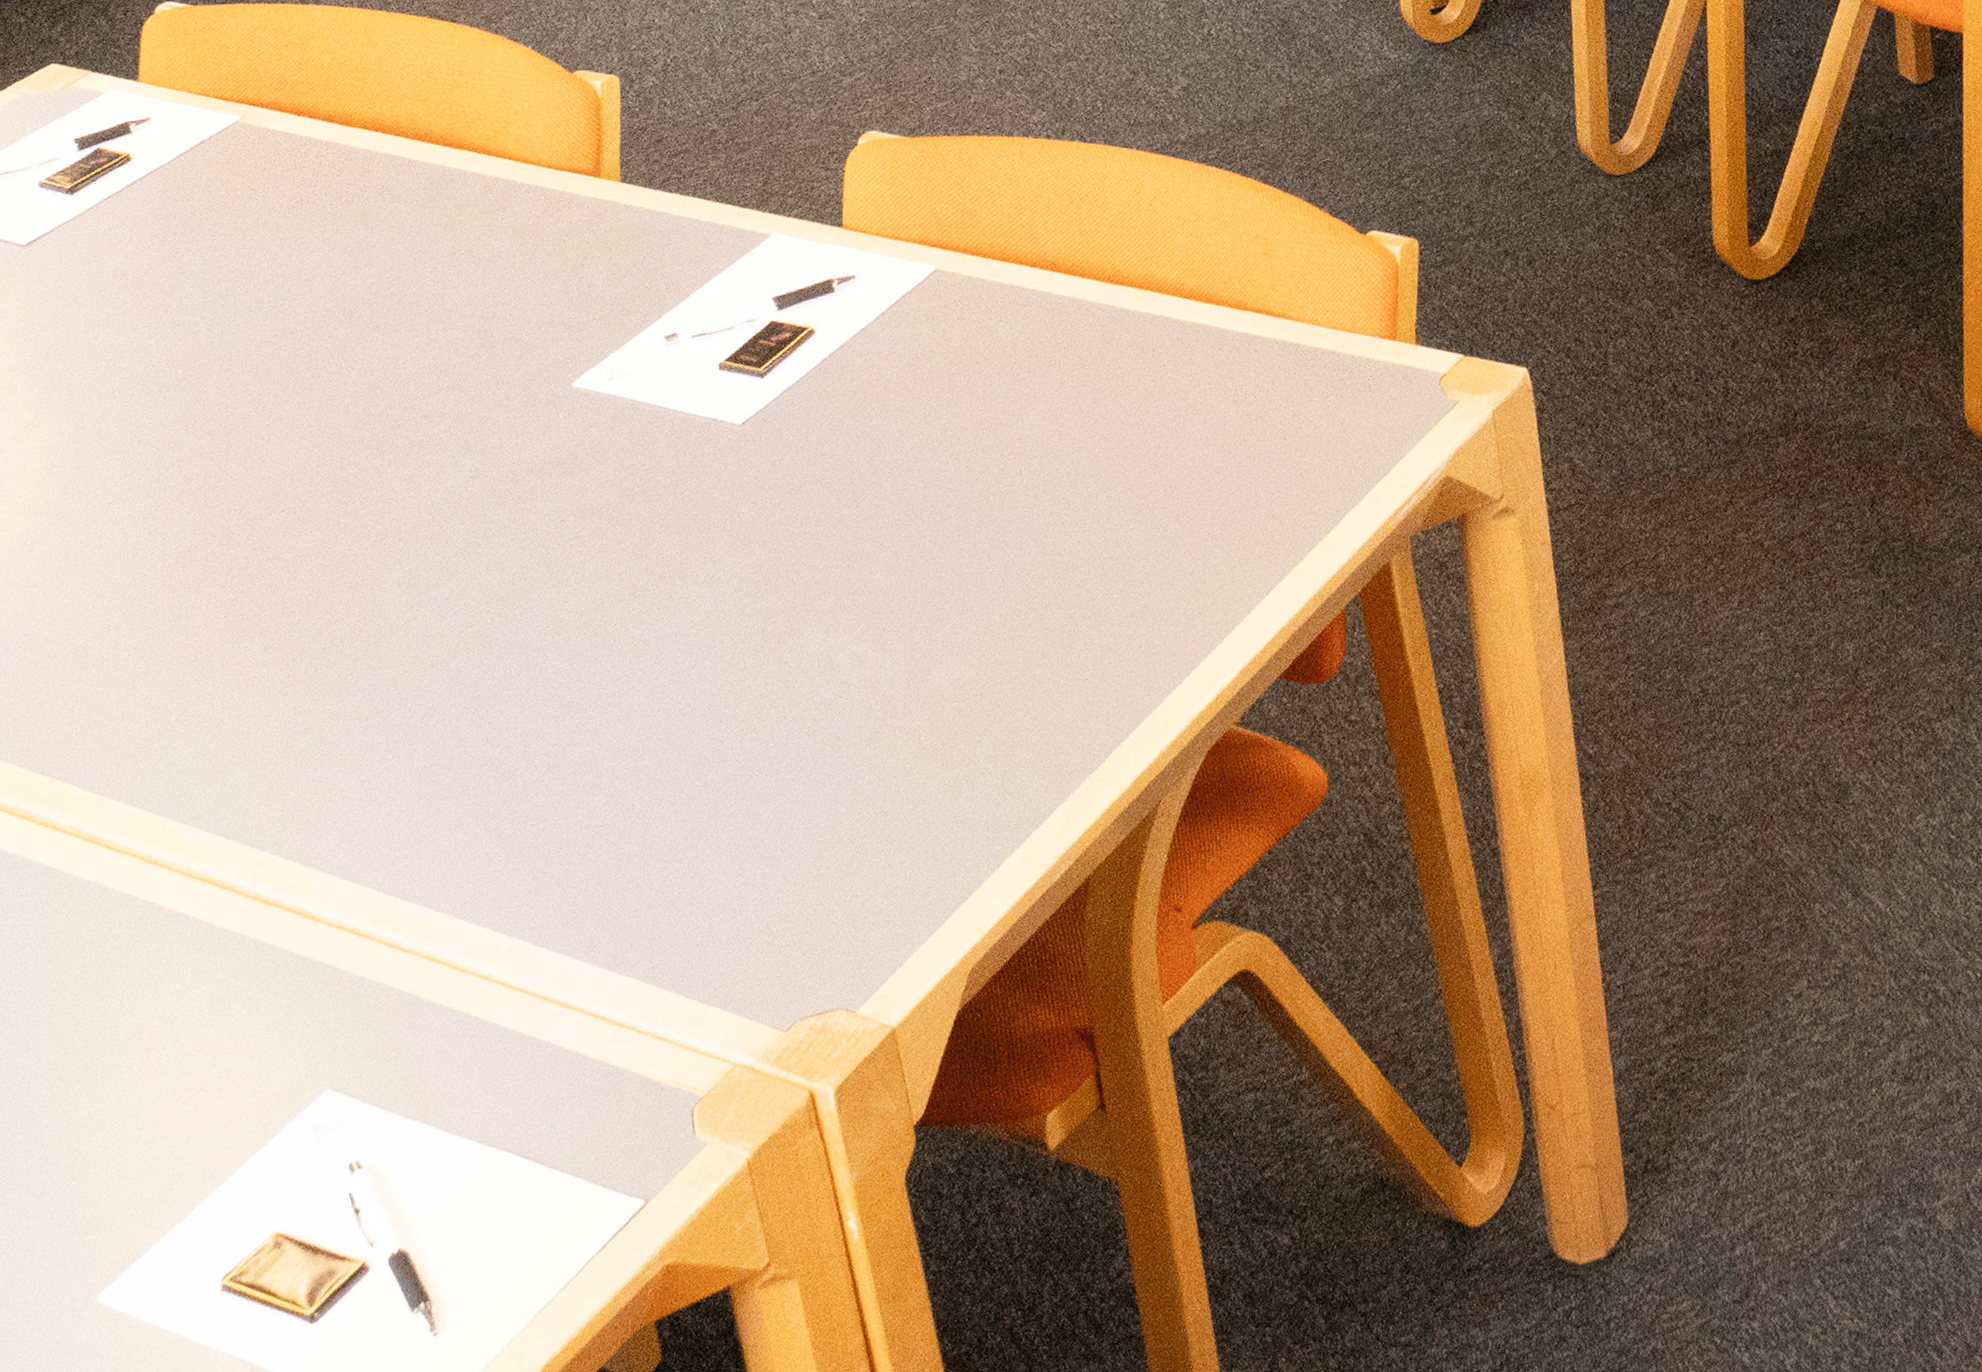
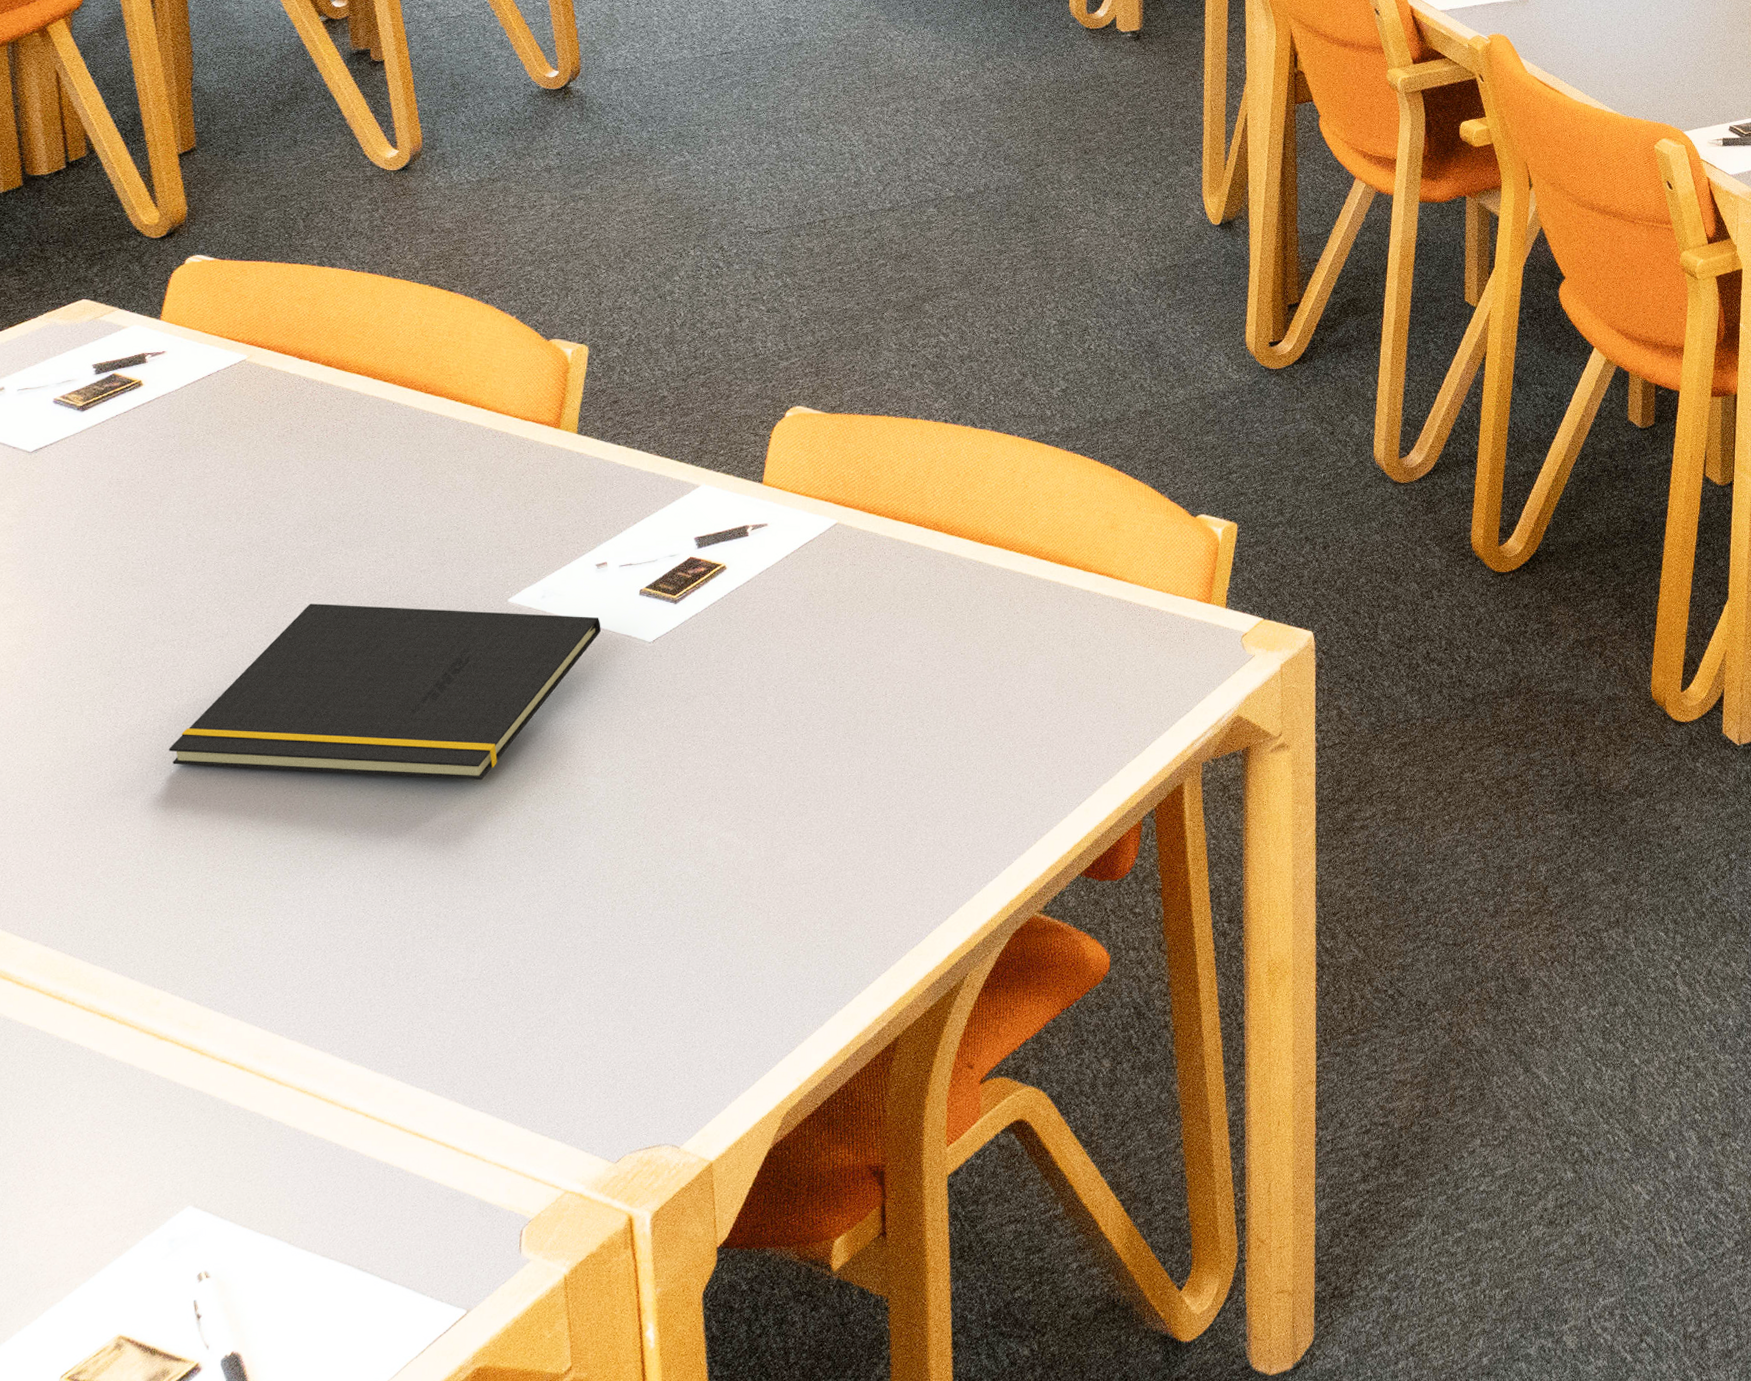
notepad: none [226,398,682,597] -> present [169,603,601,781]

